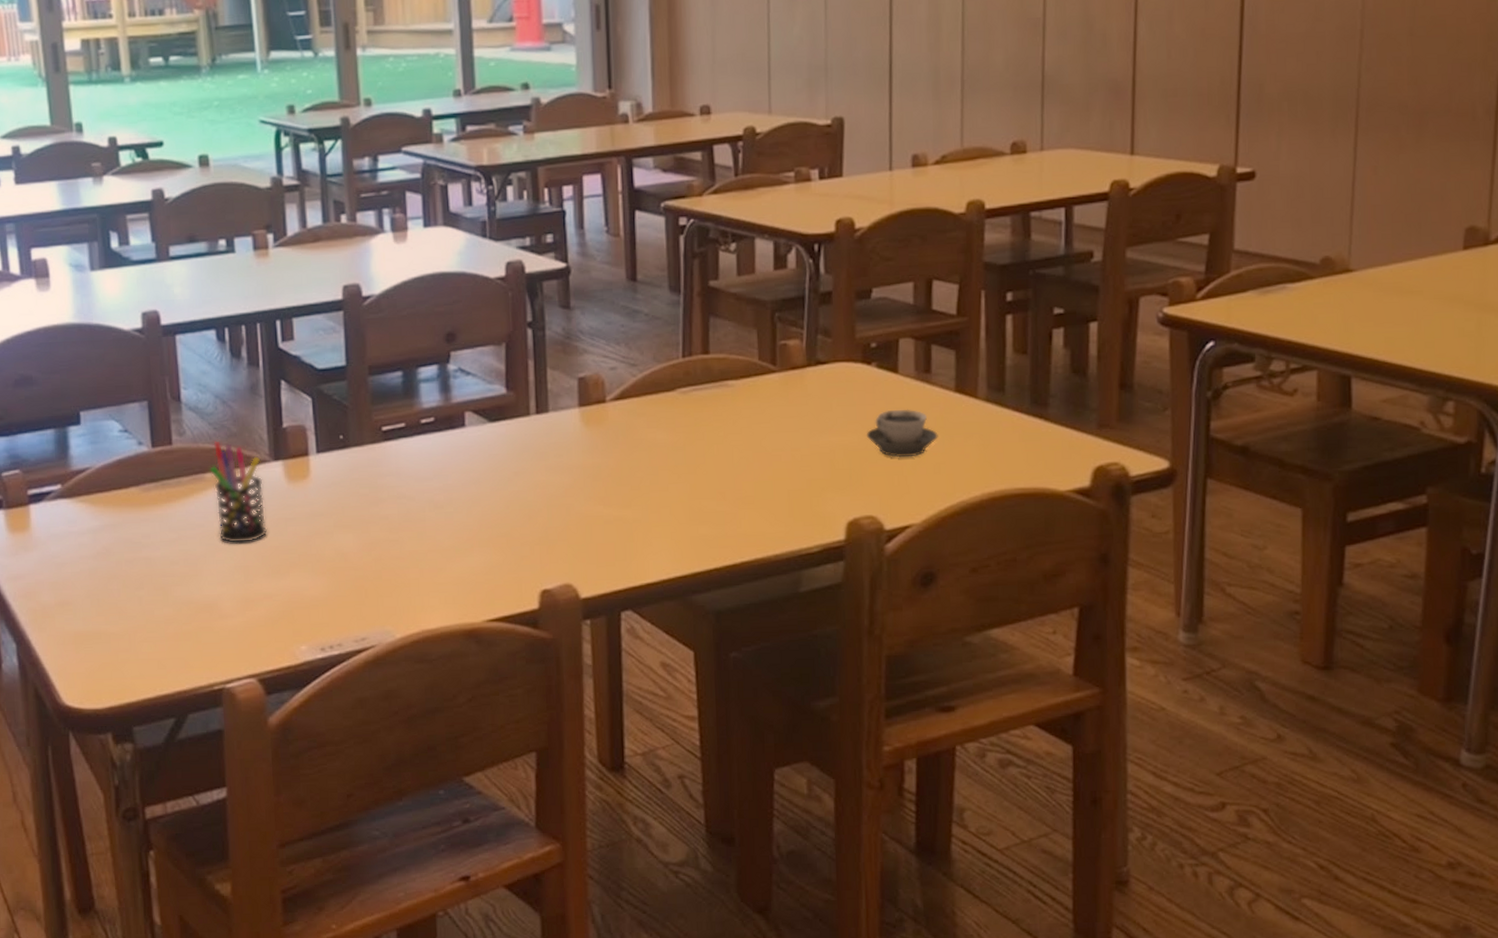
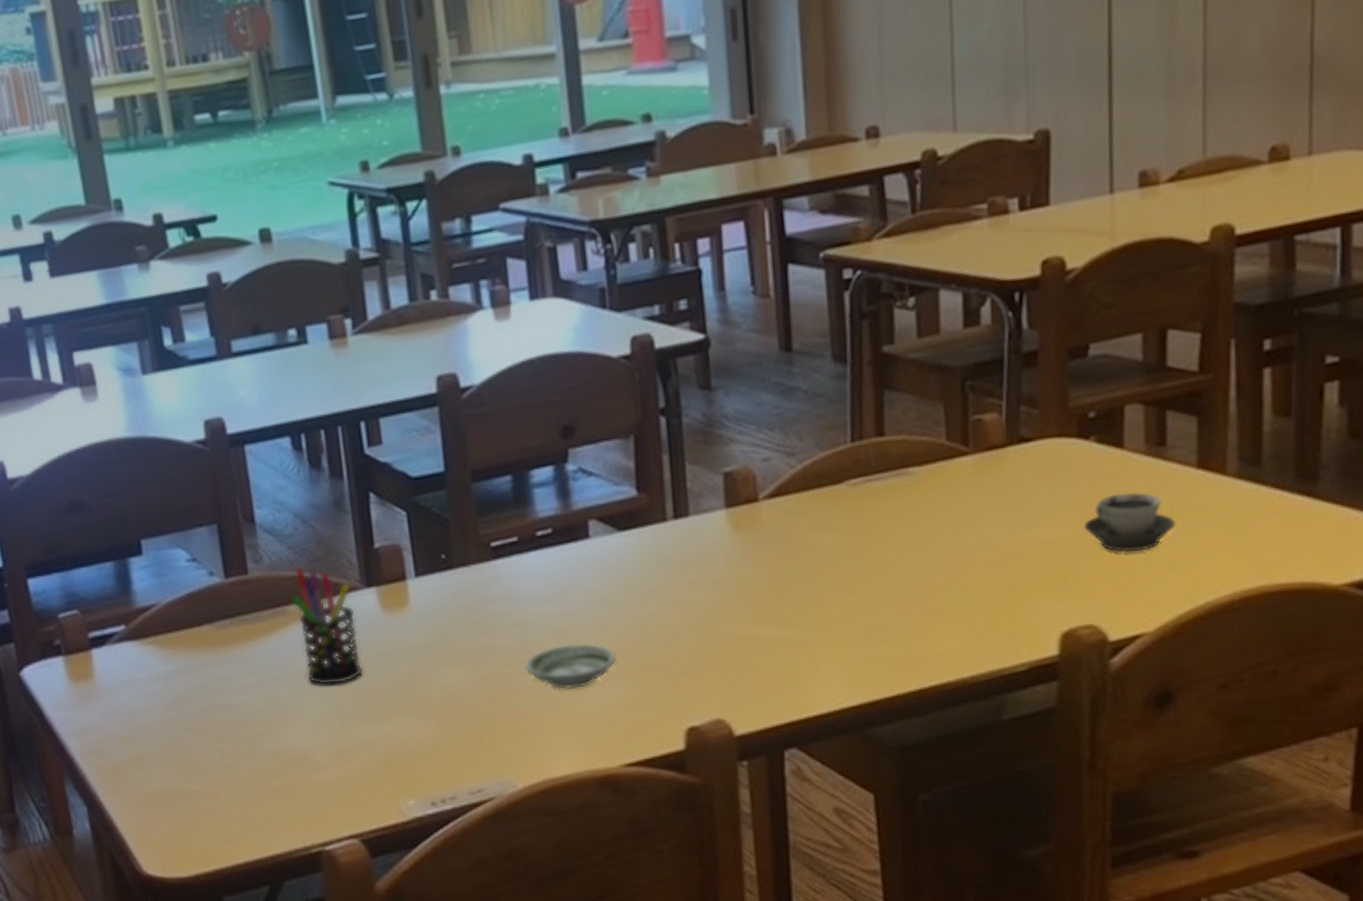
saucer: none [407,516,485,554] -> present [525,644,617,690]

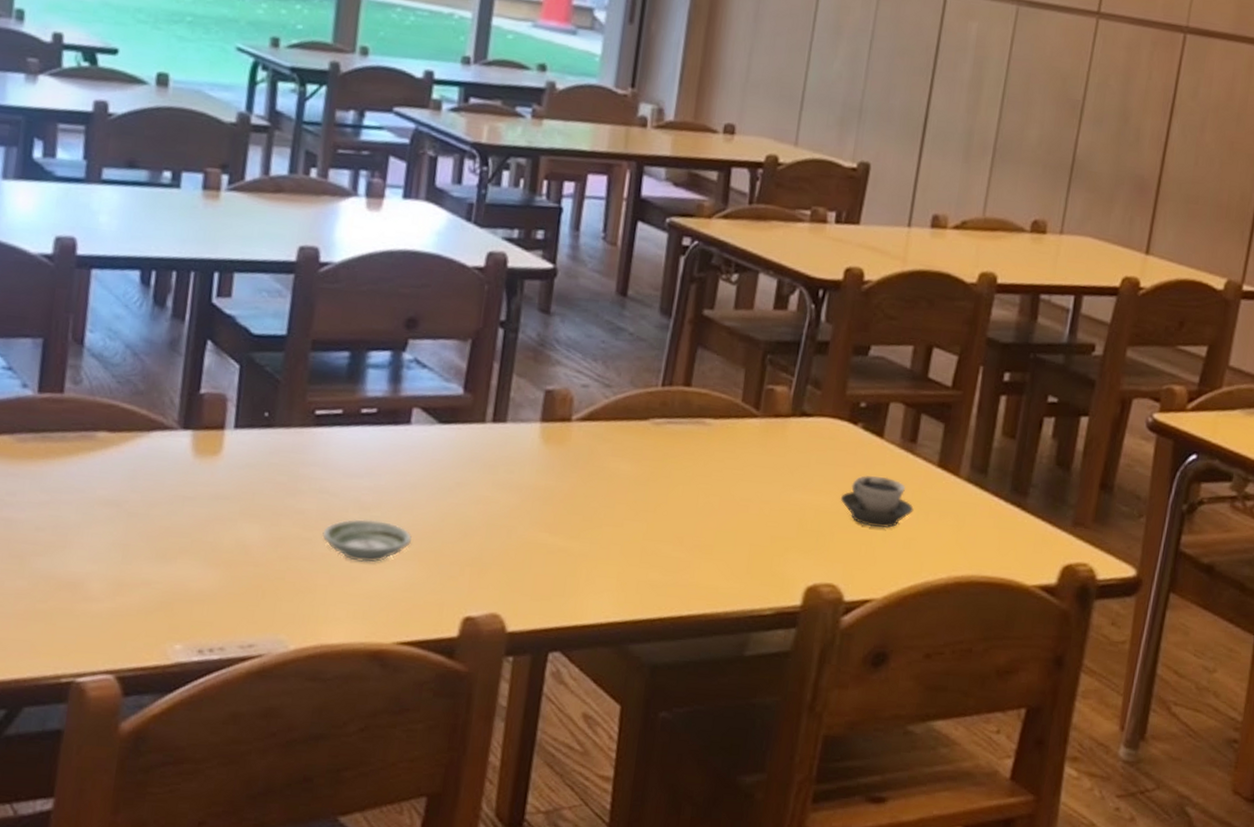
pen holder: present [292,567,364,686] -> none [100,396,167,519]

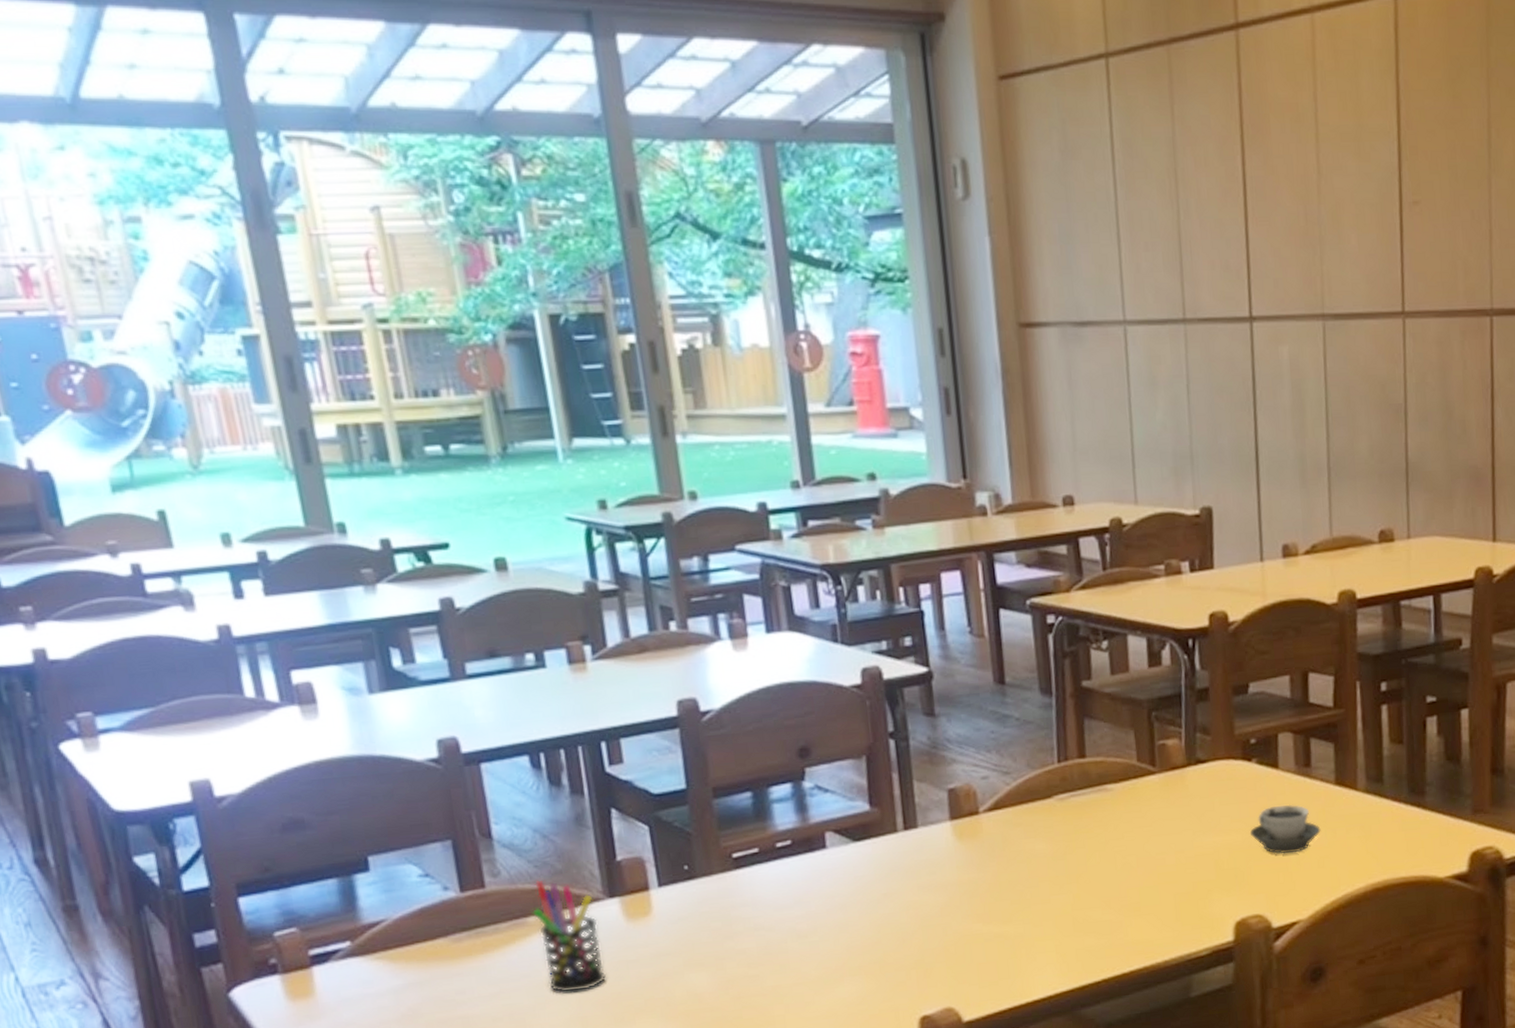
pen holder: none [100,396,167,519] -> present [533,880,607,994]
saucer: present [322,519,413,563] -> none [768,944,855,987]

